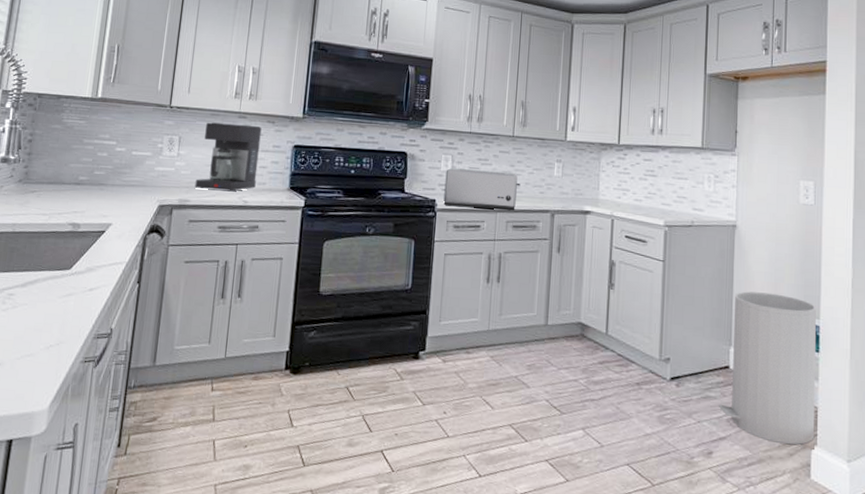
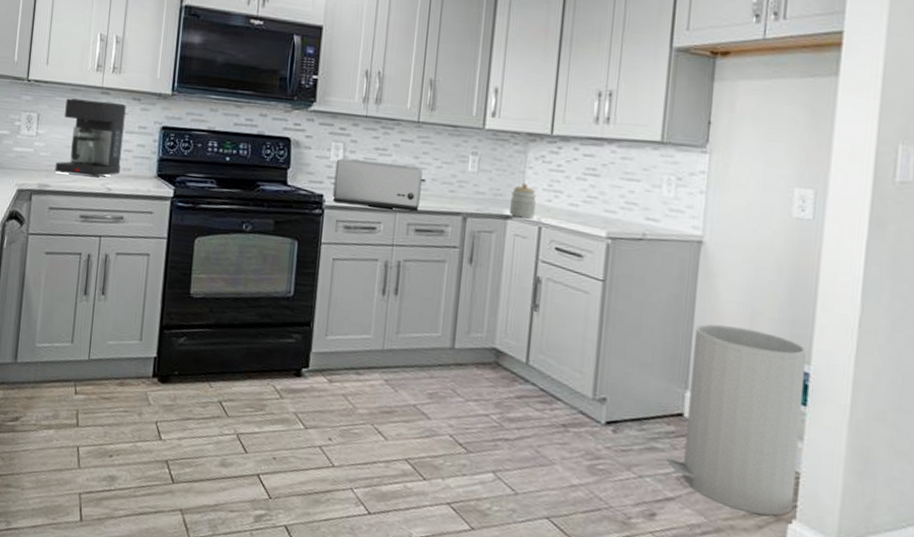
jar: none [587,183,609,213] -> present [508,182,536,219]

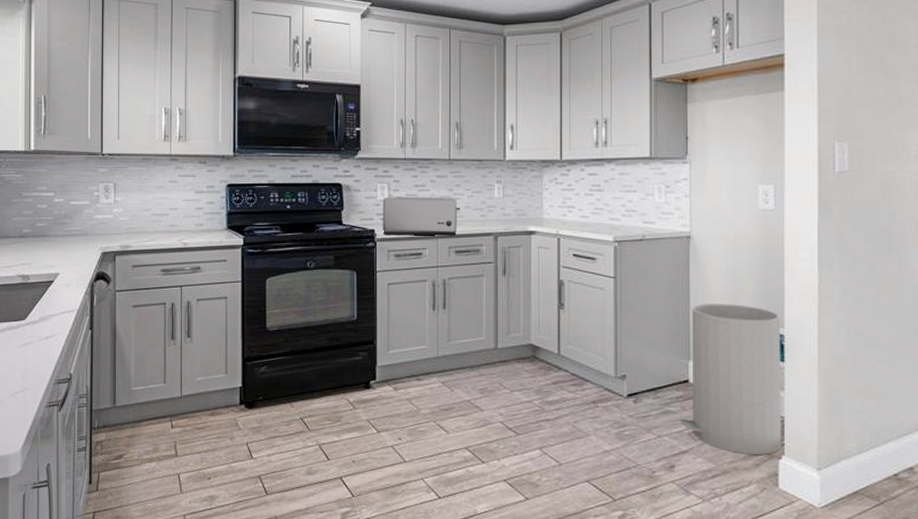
coffee maker: present [55,98,126,177] -> none [134,167,194,235]
jar: present [508,182,536,219] -> none [532,202,553,232]

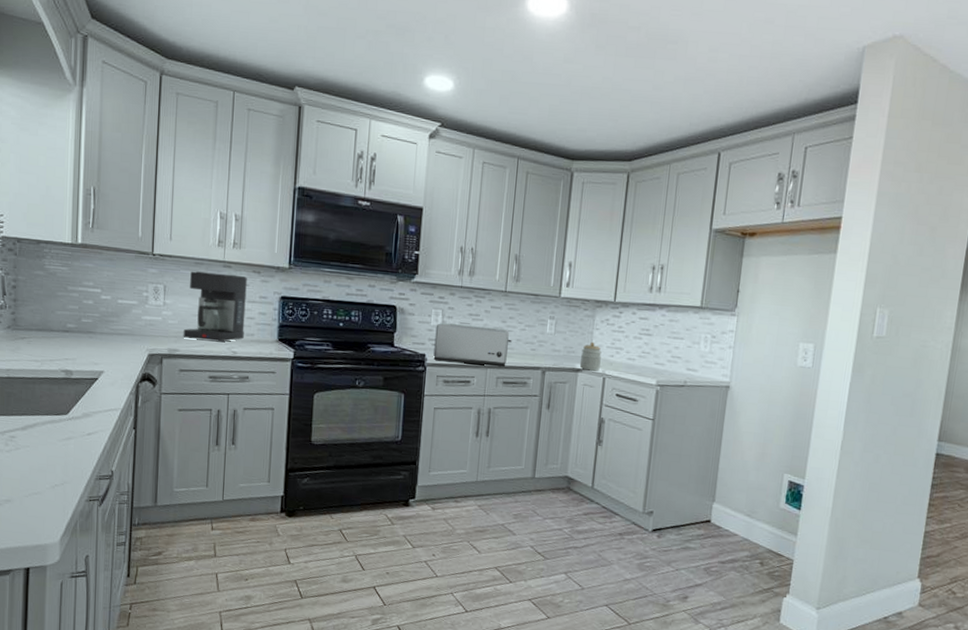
coffee maker: none [134,167,194,235] -> present [183,271,247,342]
jar: none [532,202,553,232] -> present [579,341,602,371]
garbage can: present [678,303,782,456] -> none [697,450,803,593]

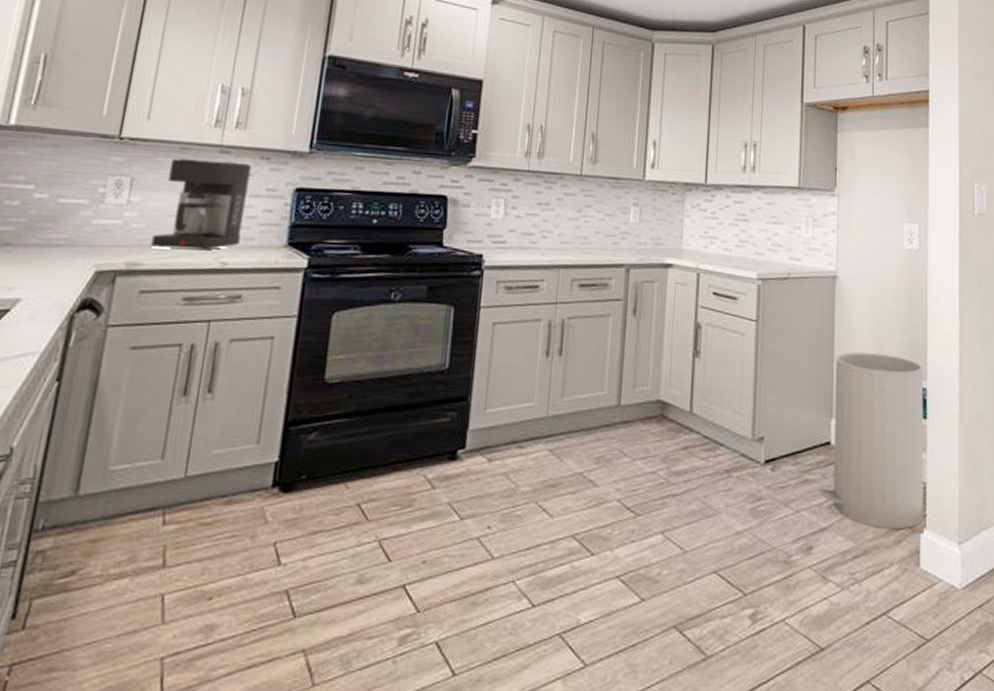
toaster: present [433,323,512,367] -> none [493,215,589,267]
jar: present [579,341,602,371] -> none [669,231,694,266]
garbage can: none [697,450,803,593] -> present [818,352,924,530]

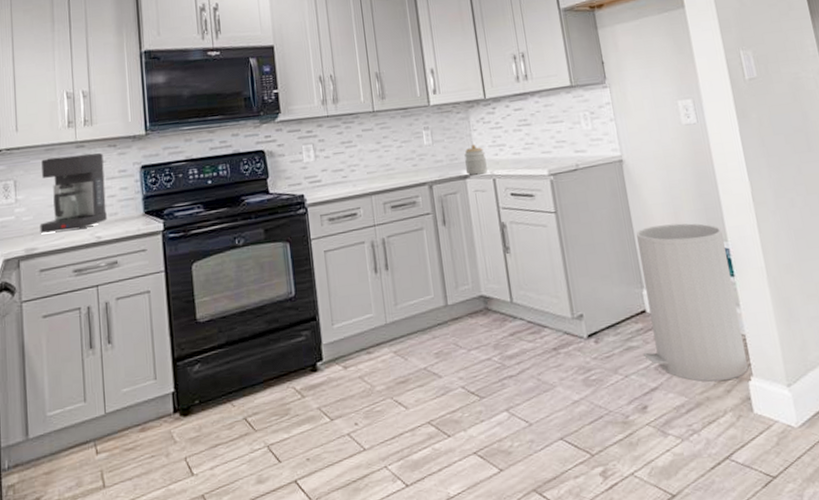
jar: none [669,231,694,266] -> present [464,144,487,175]

